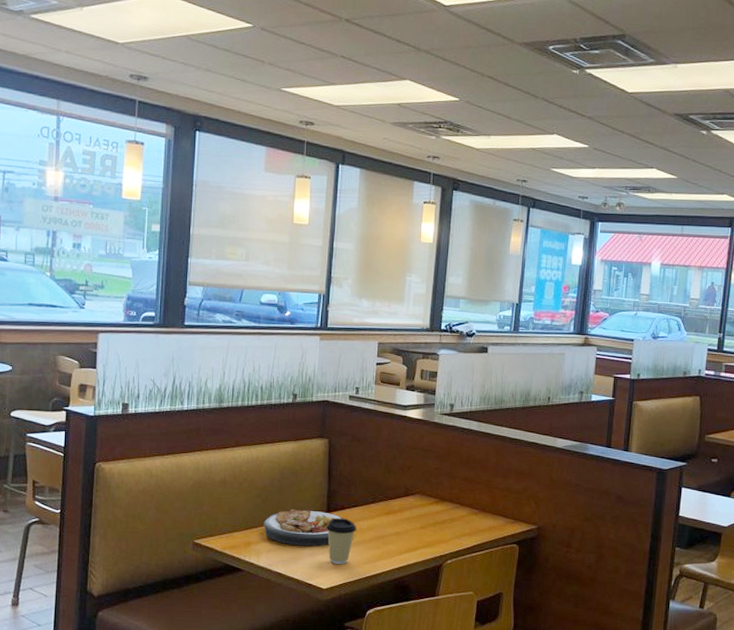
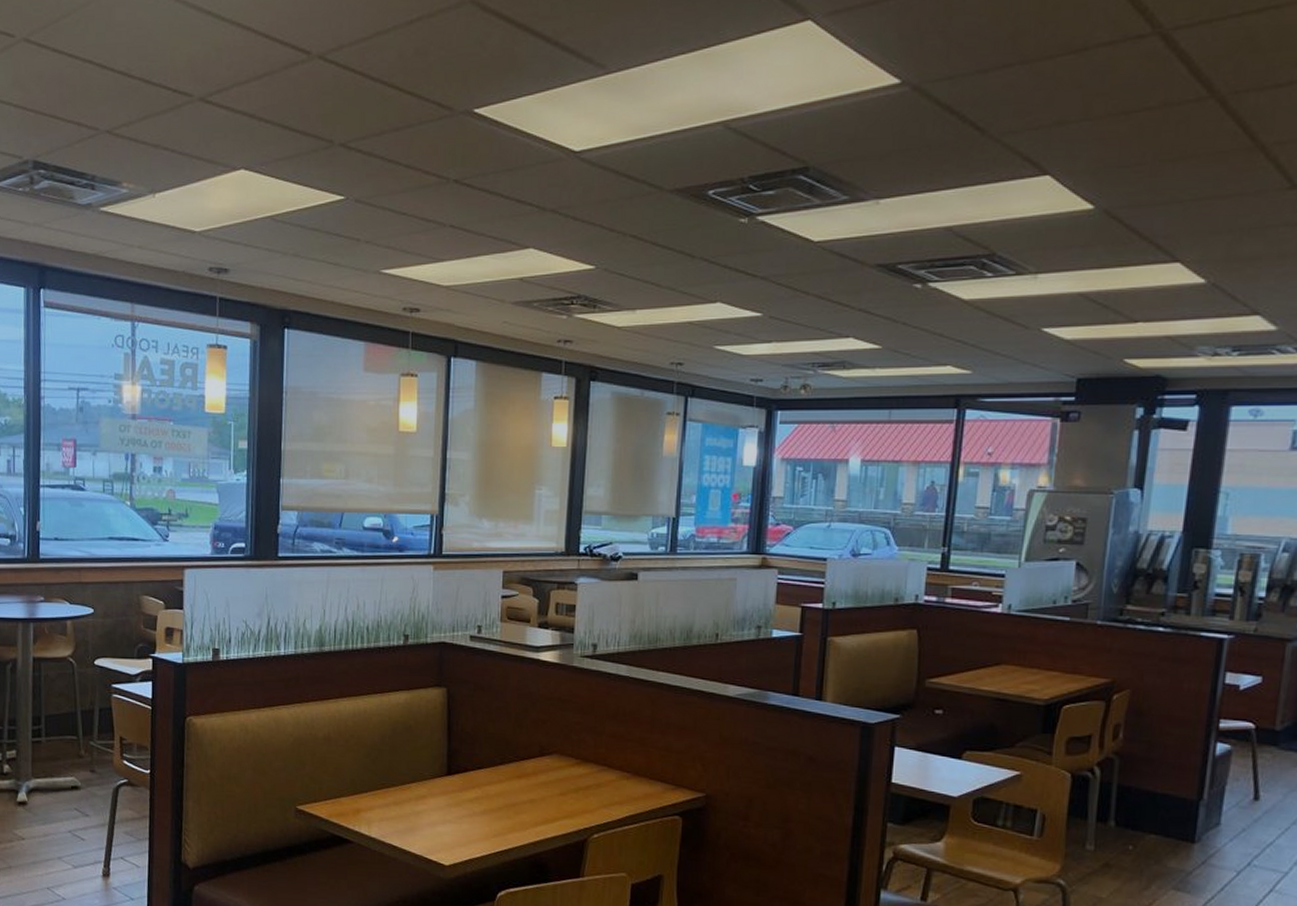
plate: present [263,509,343,547] -> none [374,771,466,816]
coffee cup: present [326,518,357,564] -> none [446,781,484,837]

